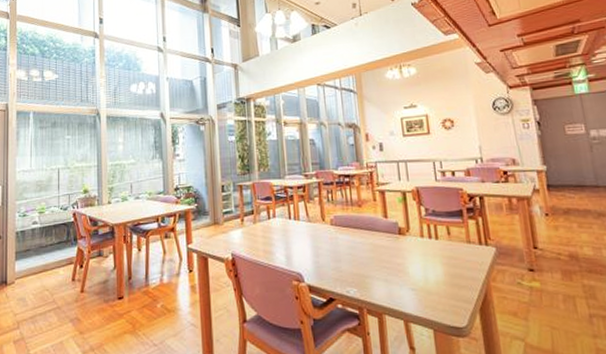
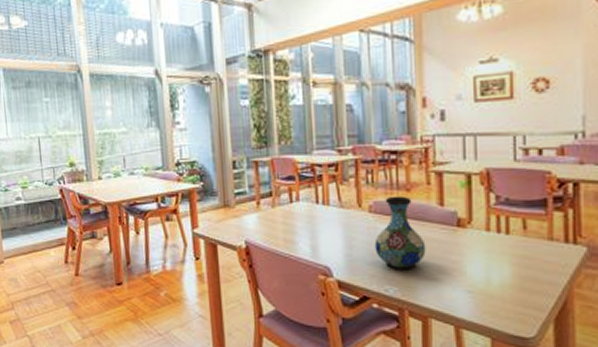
vase: none [336,210,377,274] -> present [374,196,426,270]

